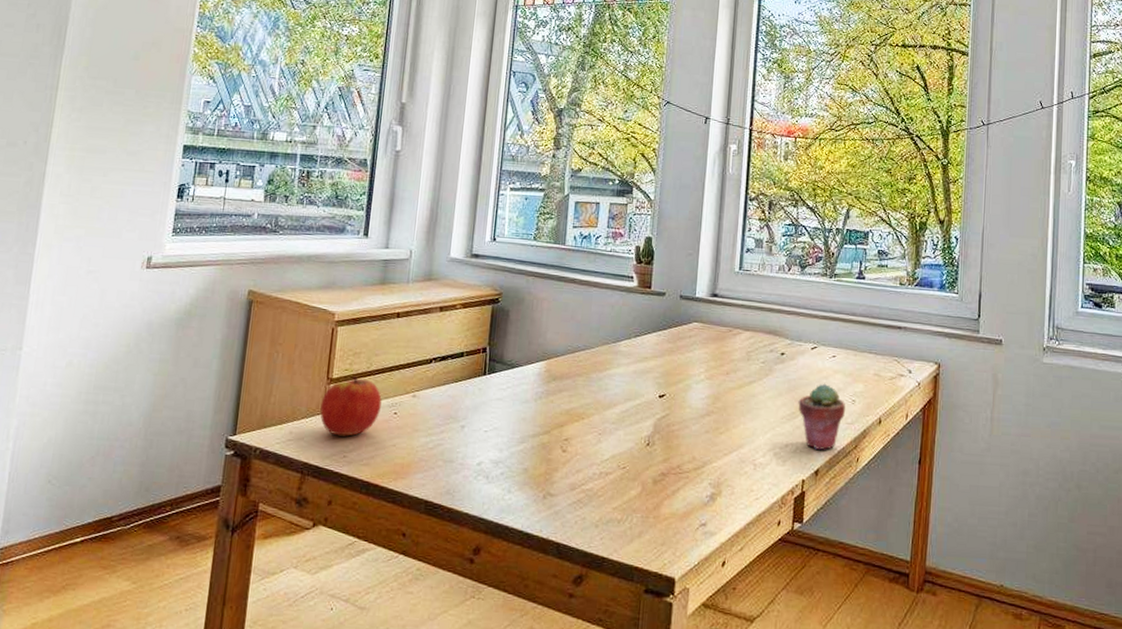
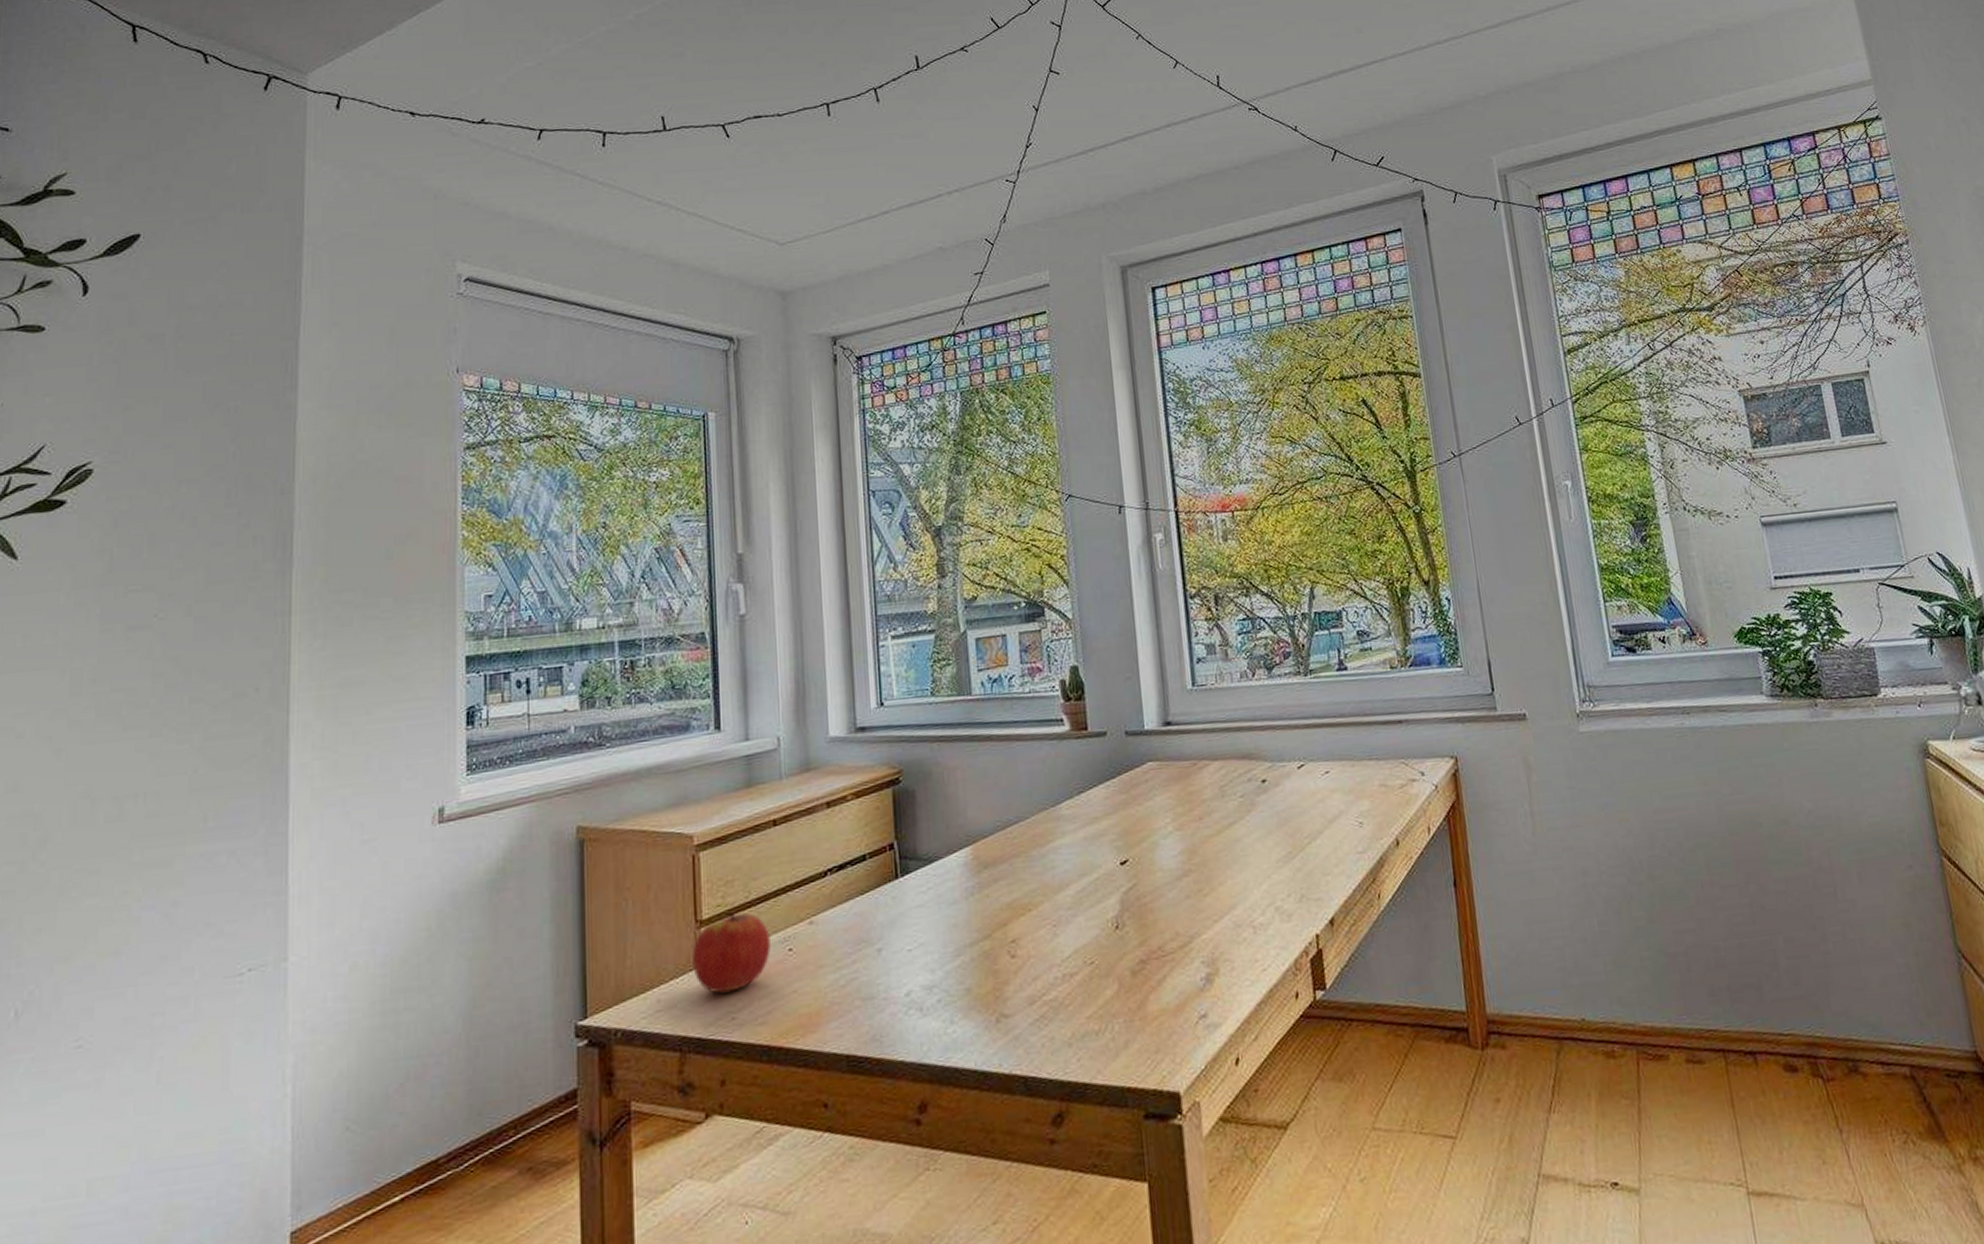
potted succulent: present [798,383,846,450] -> none [1293,807,1354,893]

